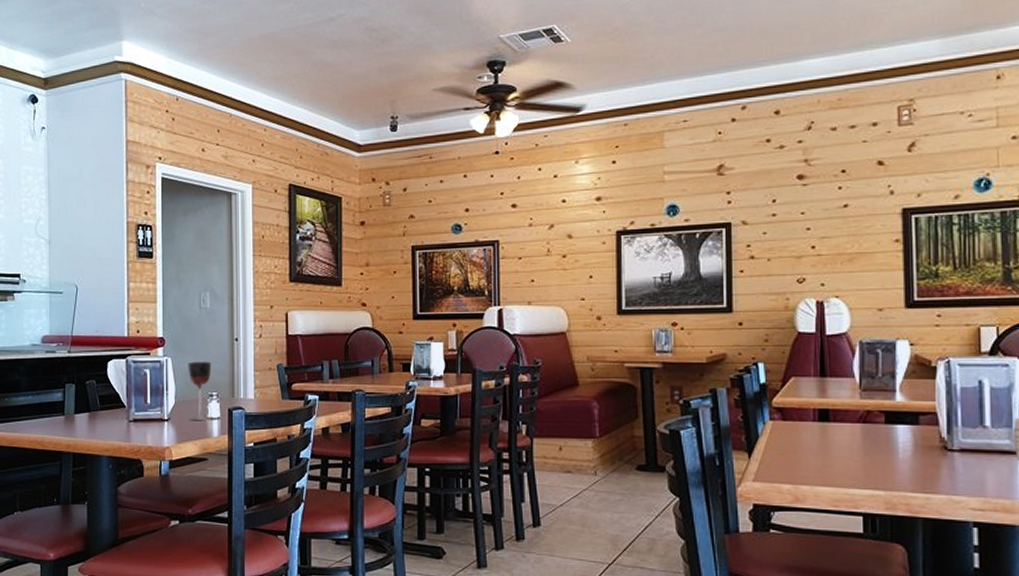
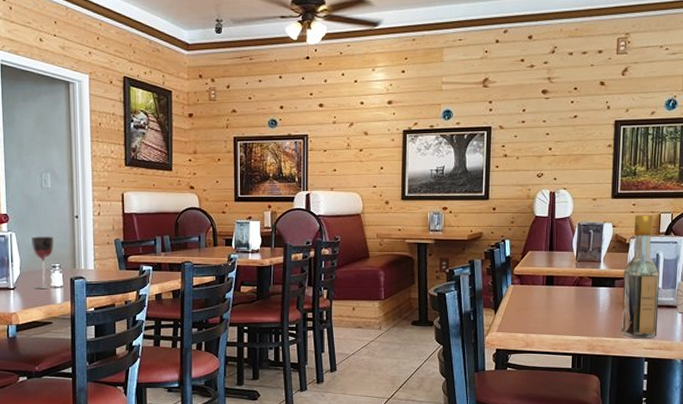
bottle: none [931,328,989,495] -> present [621,215,660,338]

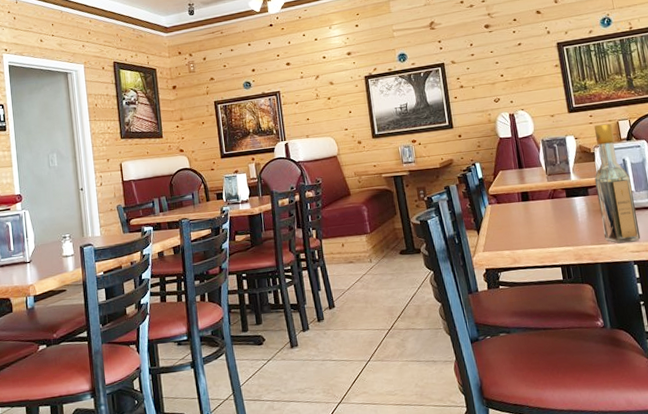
wineglass: present [31,236,55,290] -> none [43,209,66,260]

